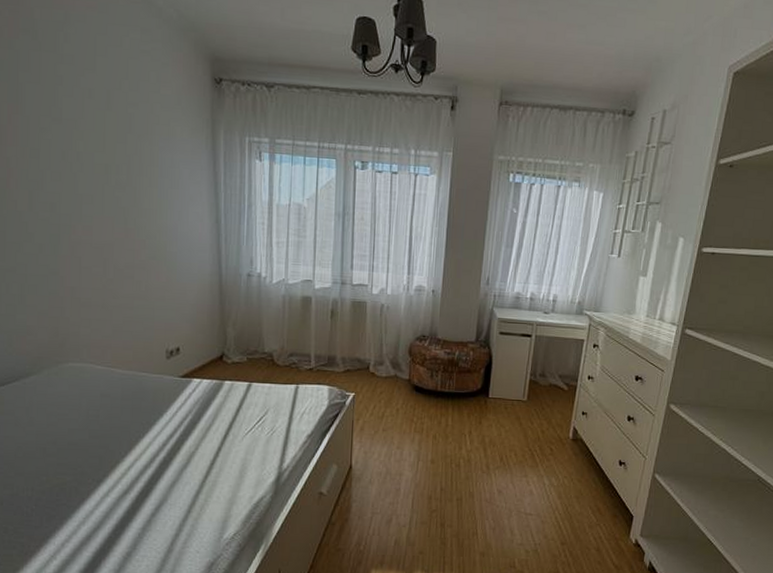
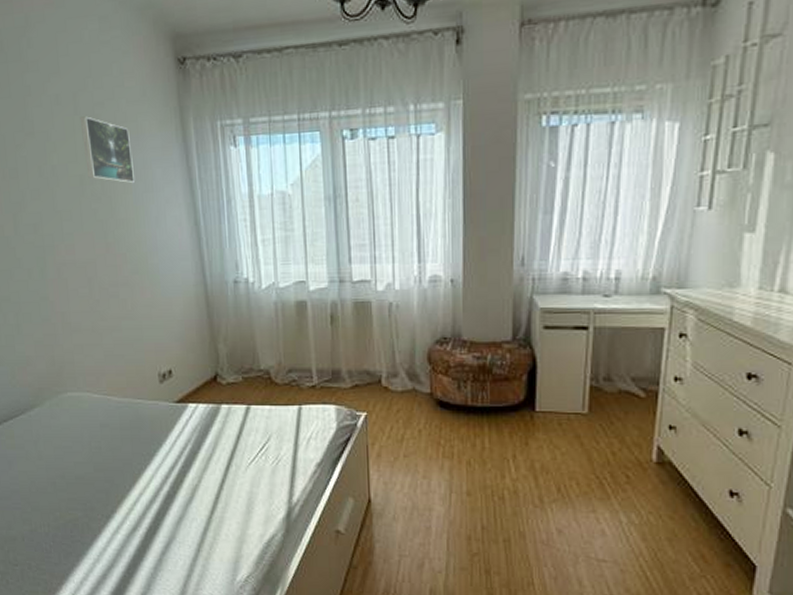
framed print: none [111,113,162,179] -> present [79,116,136,184]

